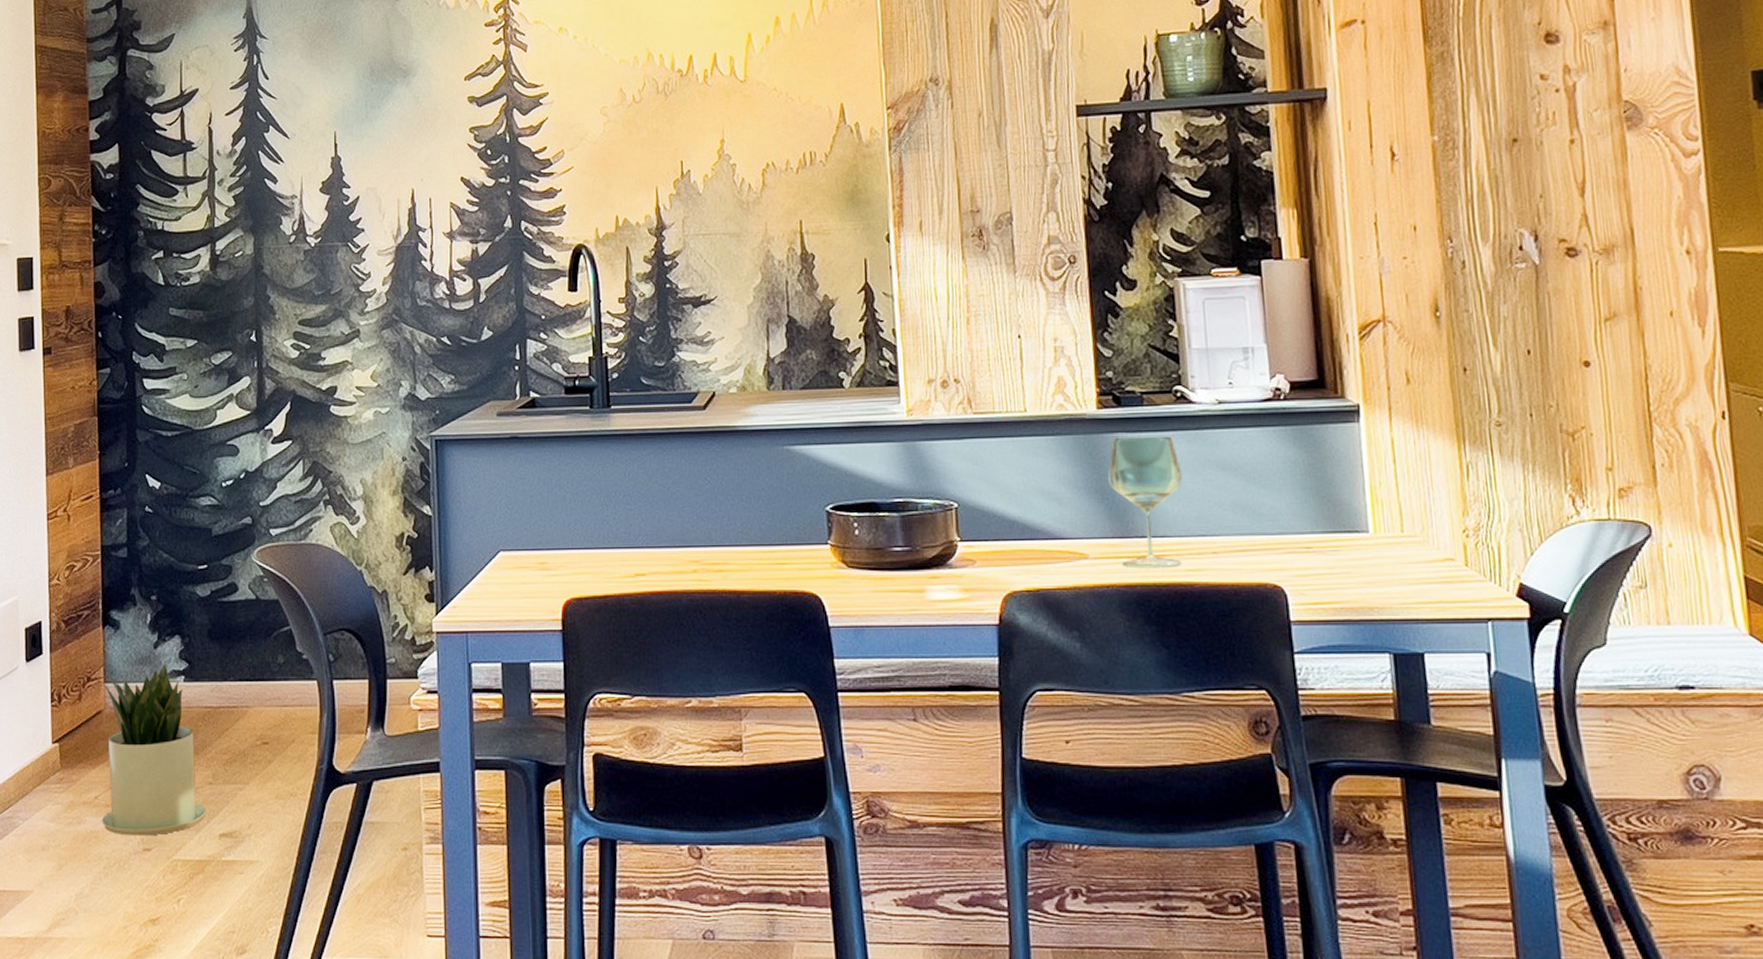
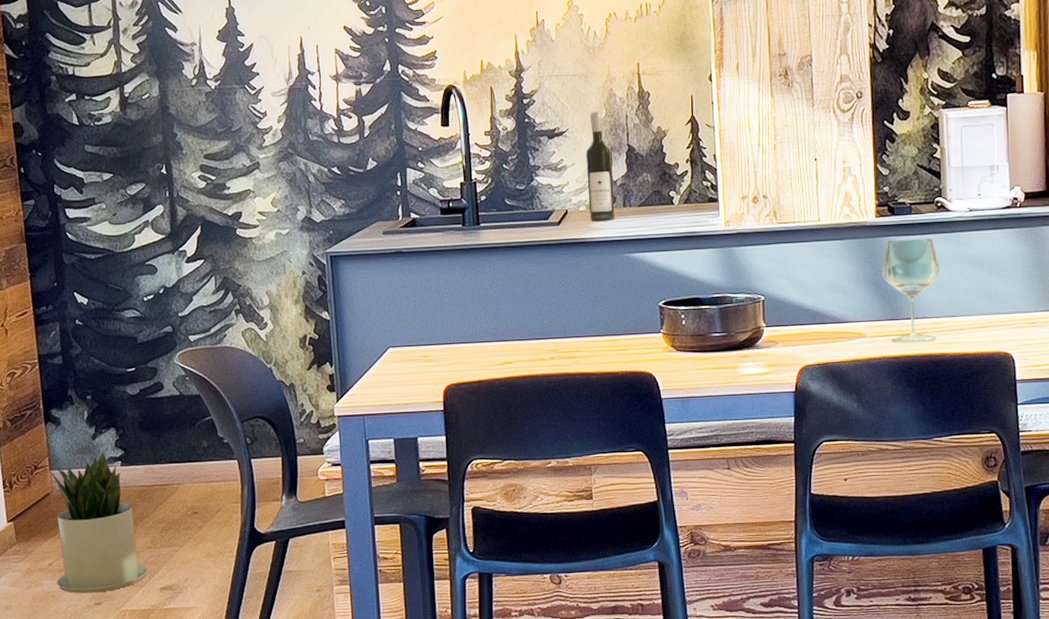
bottle: none [737,276,773,406] -> present [585,111,615,222]

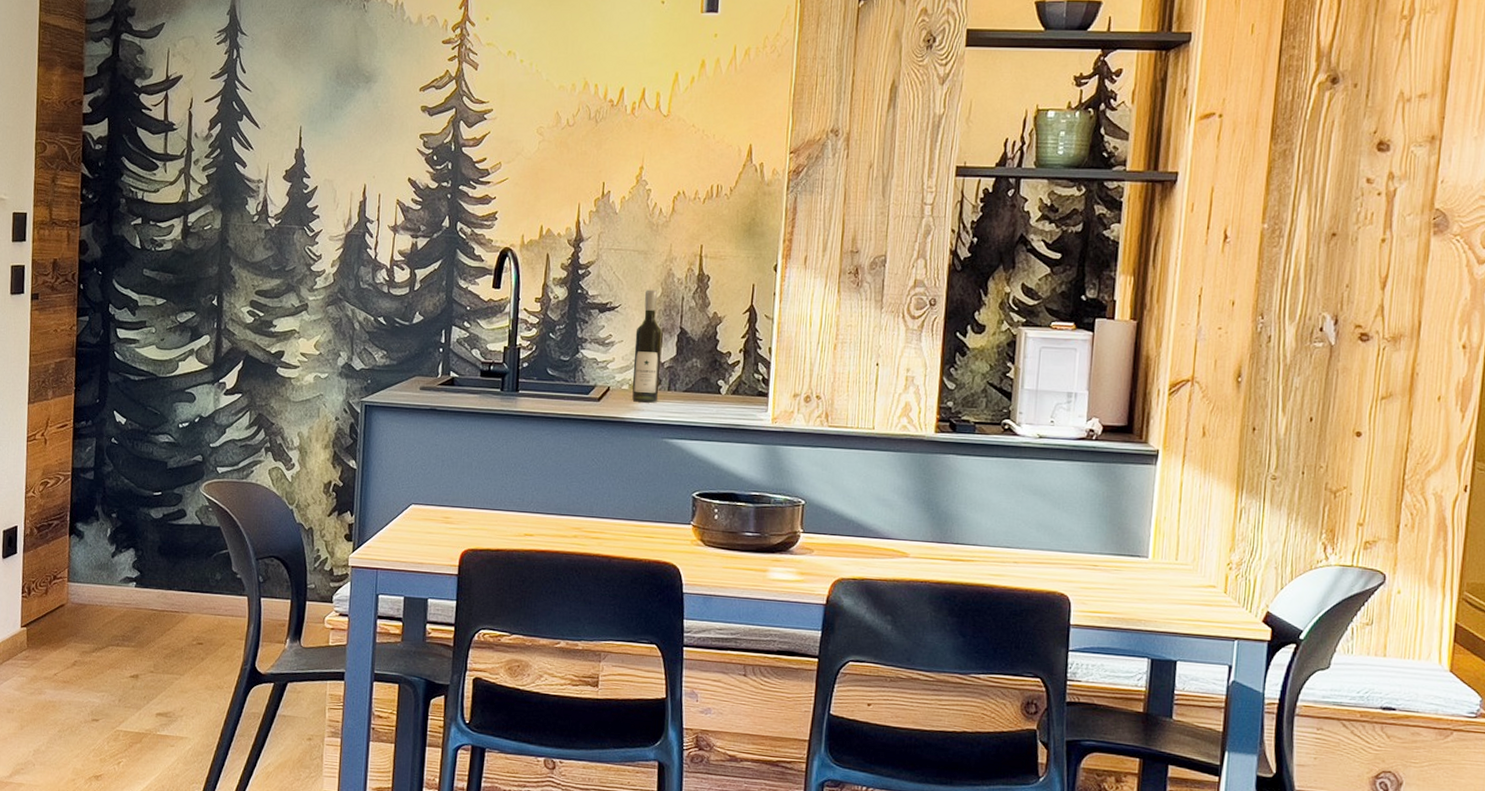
planter: present [49,452,148,594] -> none [58,571,147,709]
wine glass: present [882,238,940,344] -> none [934,458,999,572]

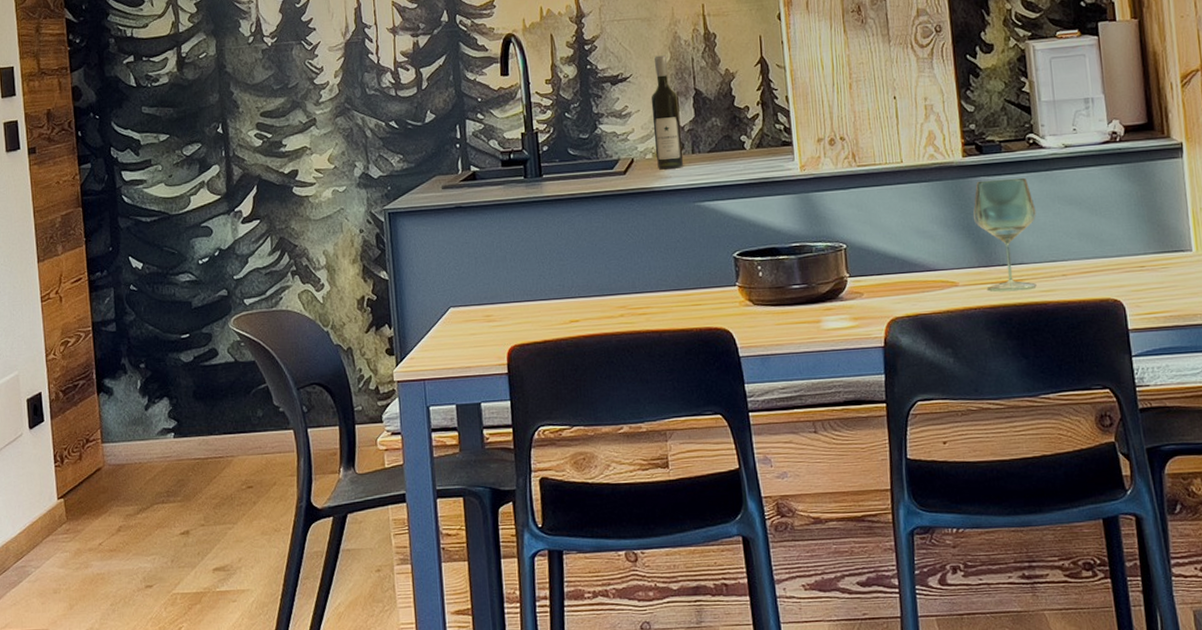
wine glass: none [934,458,999,572] -> present [972,177,1037,293]

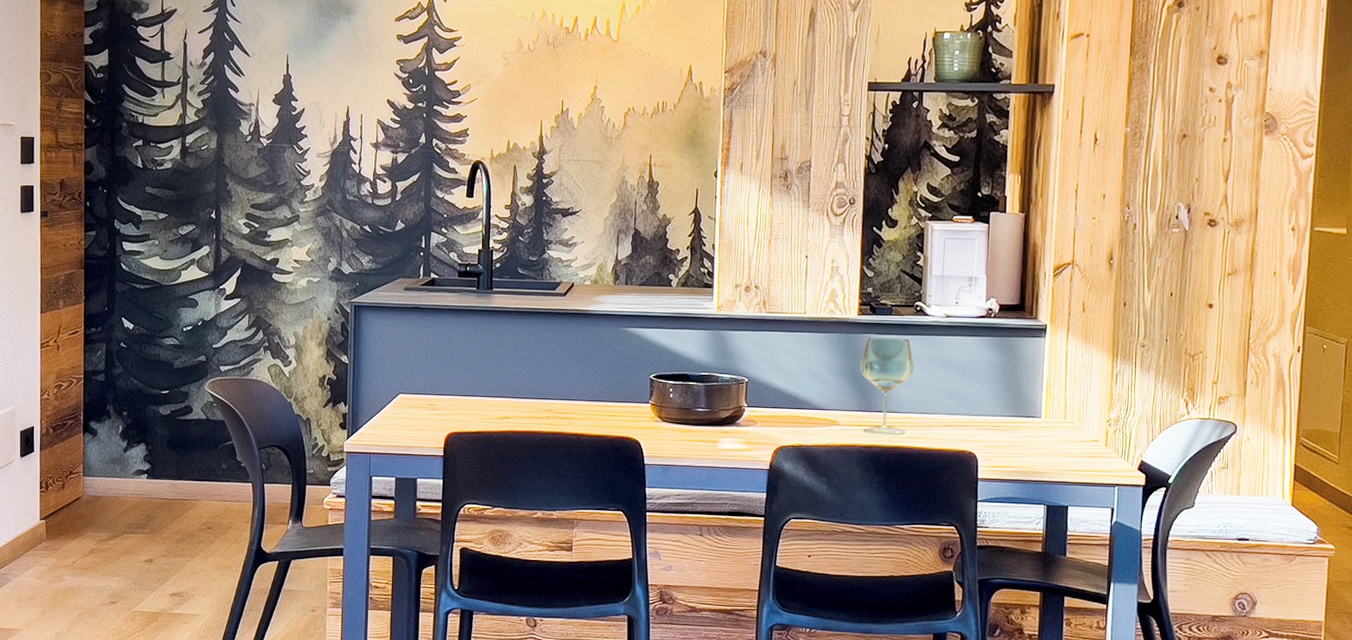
bottle: present [651,55,684,170] -> none [594,195,618,296]

